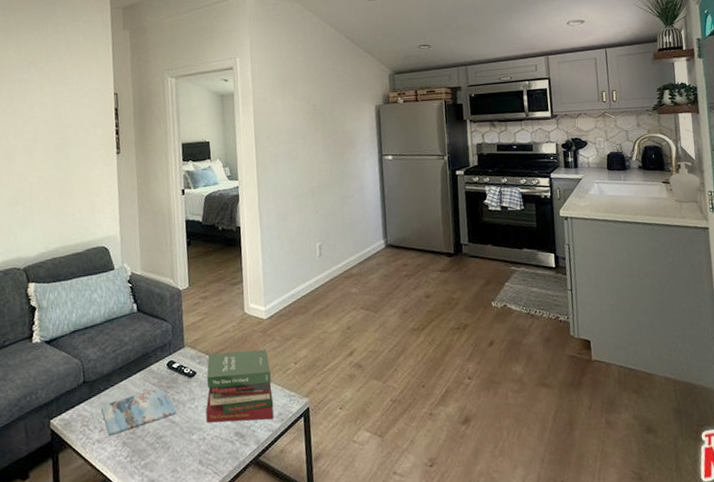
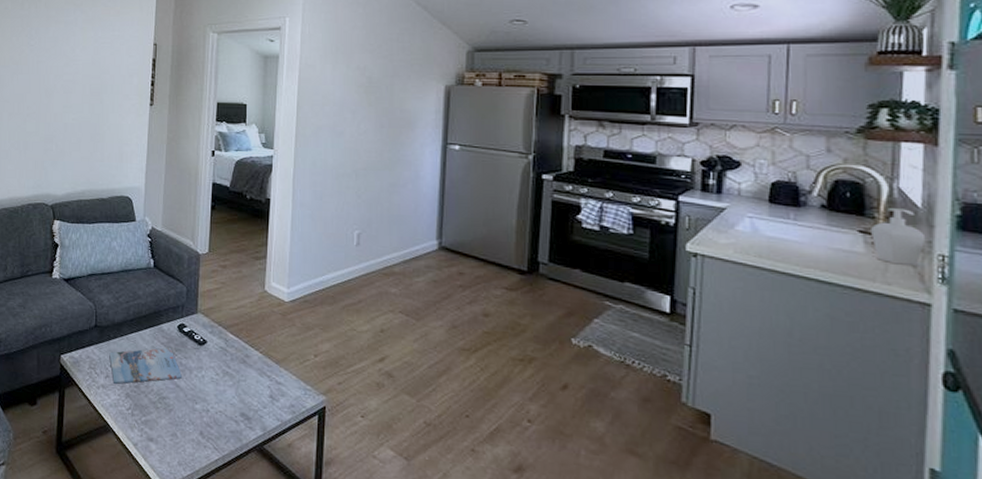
books: present [205,349,274,423] -> none [212,325,286,409]

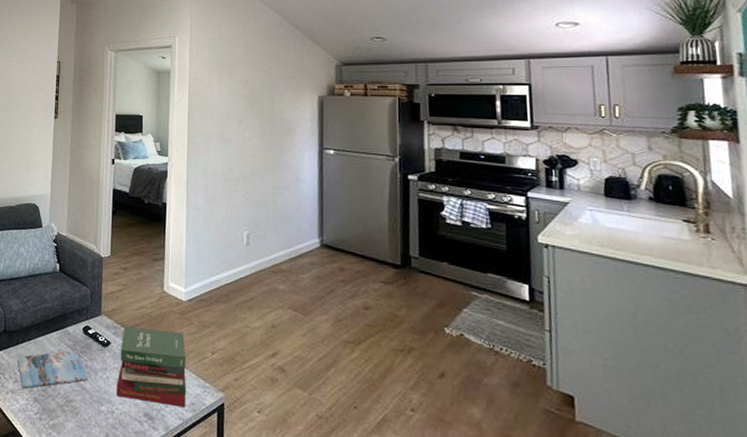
books: none [212,325,286,409] -> present [116,326,187,408]
soap bottle: present [871,208,926,267] -> none [693,199,740,252]

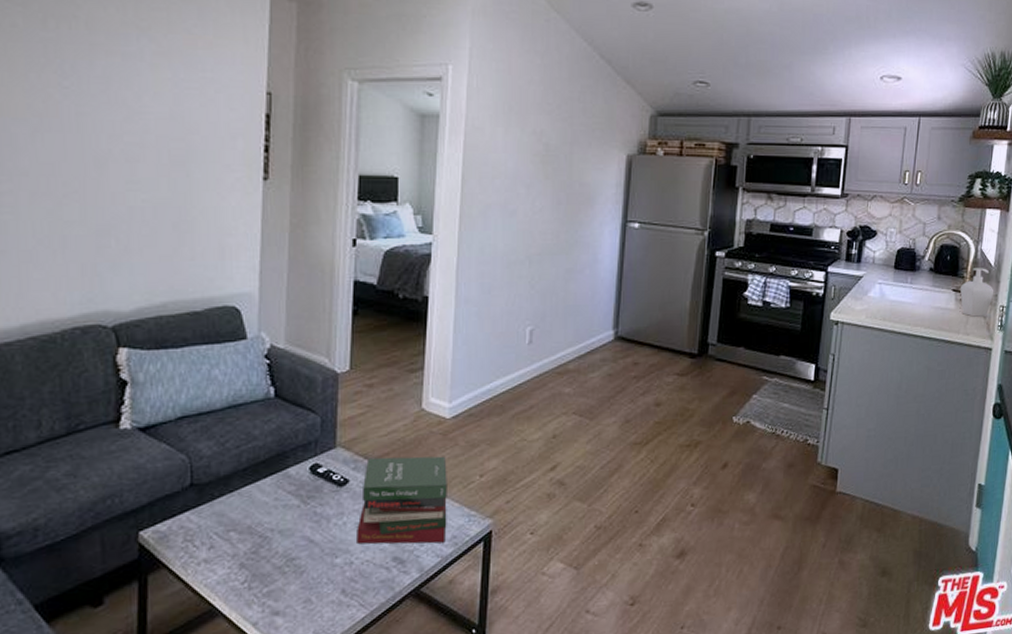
magazine: present [18,350,87,388] -> none [213,496,316,554]
soap bottle: none [693,199,740,252] -> present [960,268,994,318]

